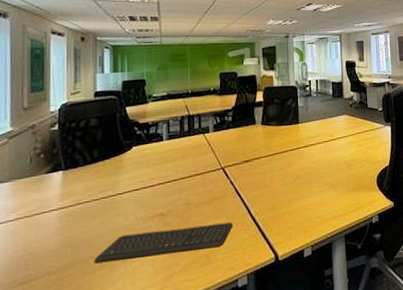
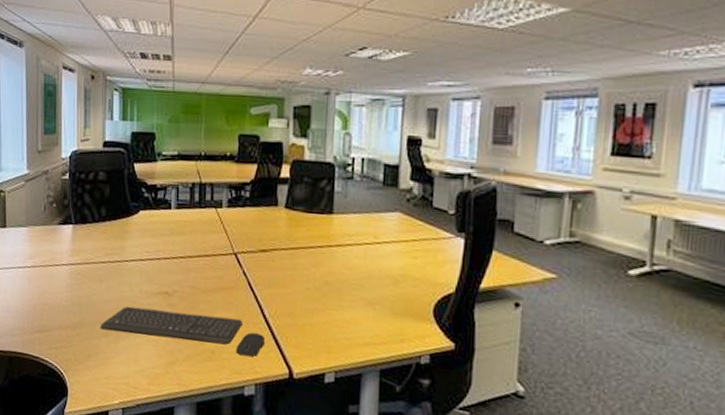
computer mouse: none [228,230,253,253] -> present [235,332,264,357]

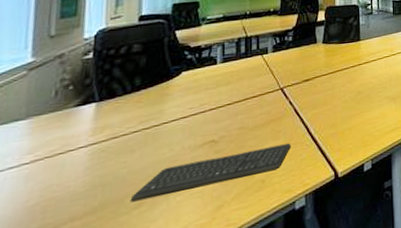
computer mouse: present [235,332,264,357] -> none [285,150,311,175]

